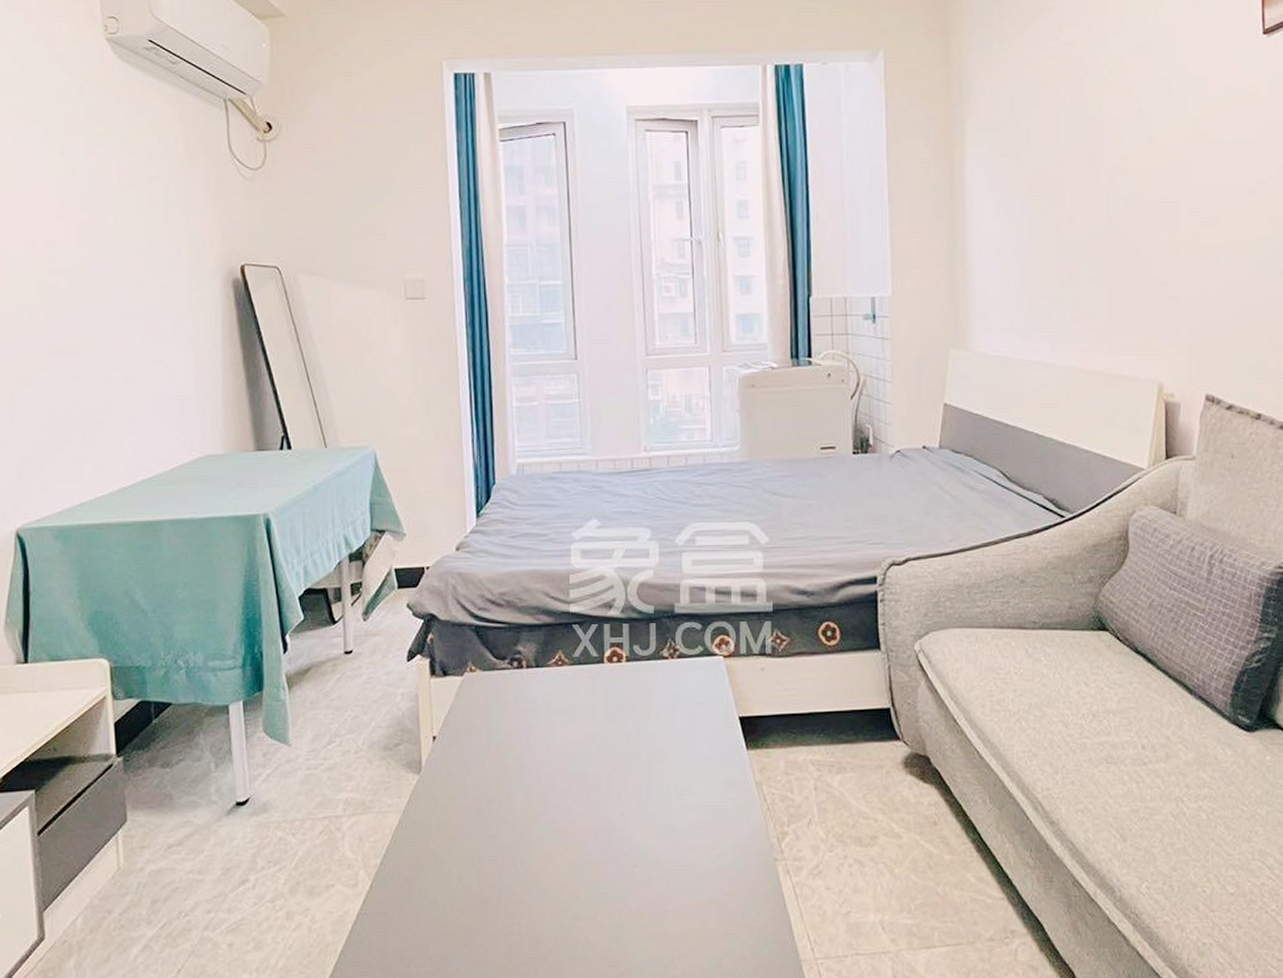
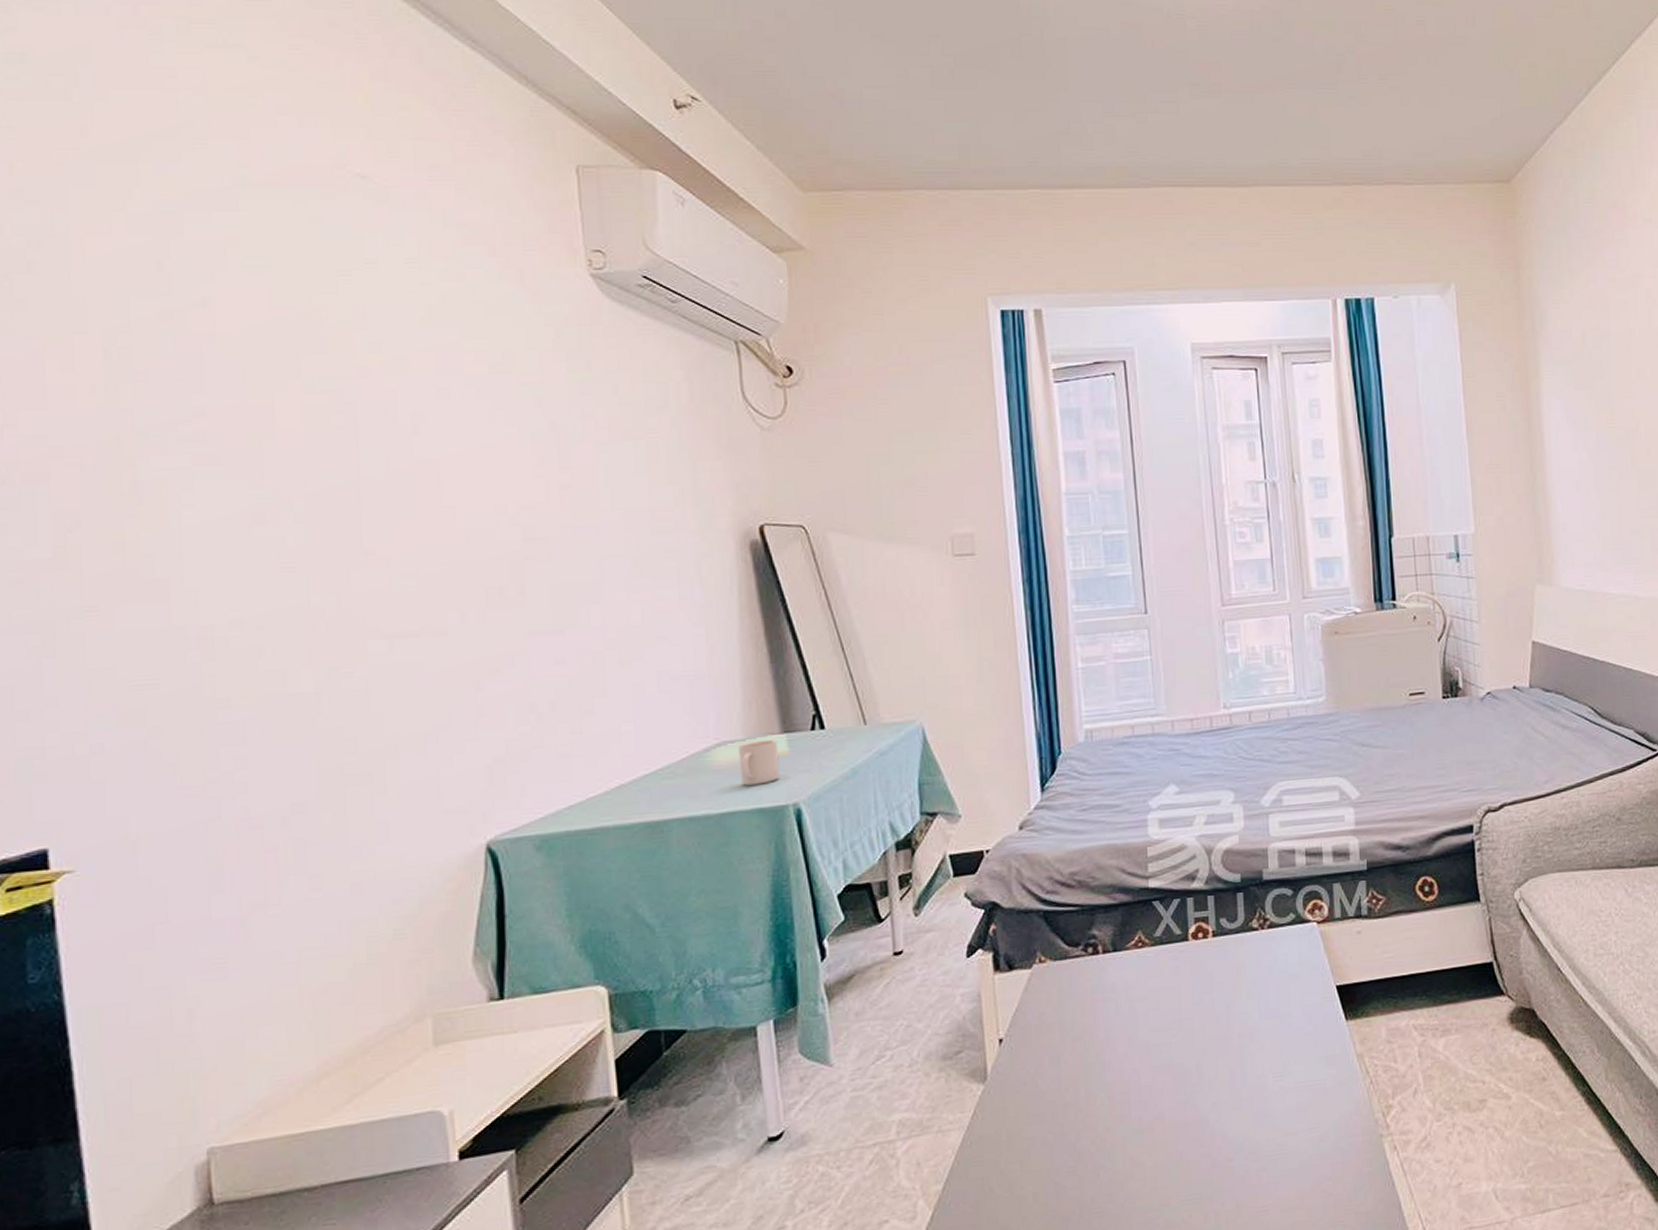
mug: none [219,456,253,495] -> present [738,739,780,786]

